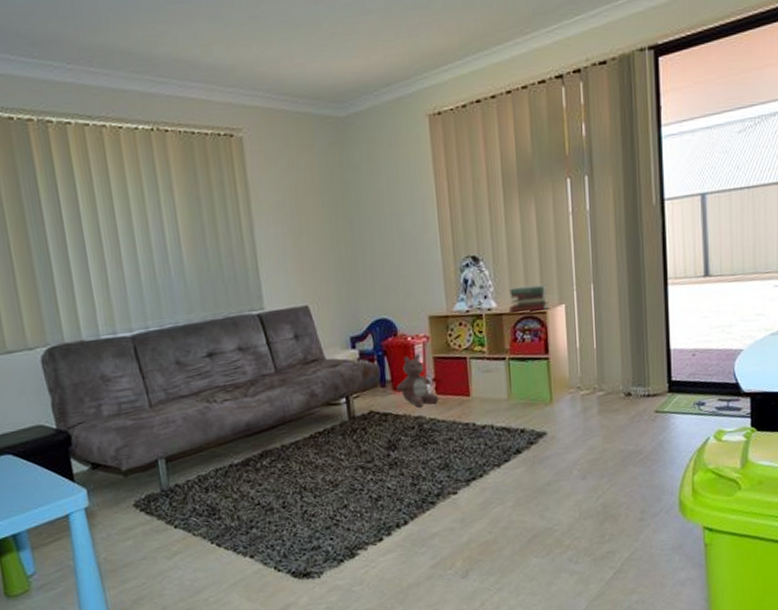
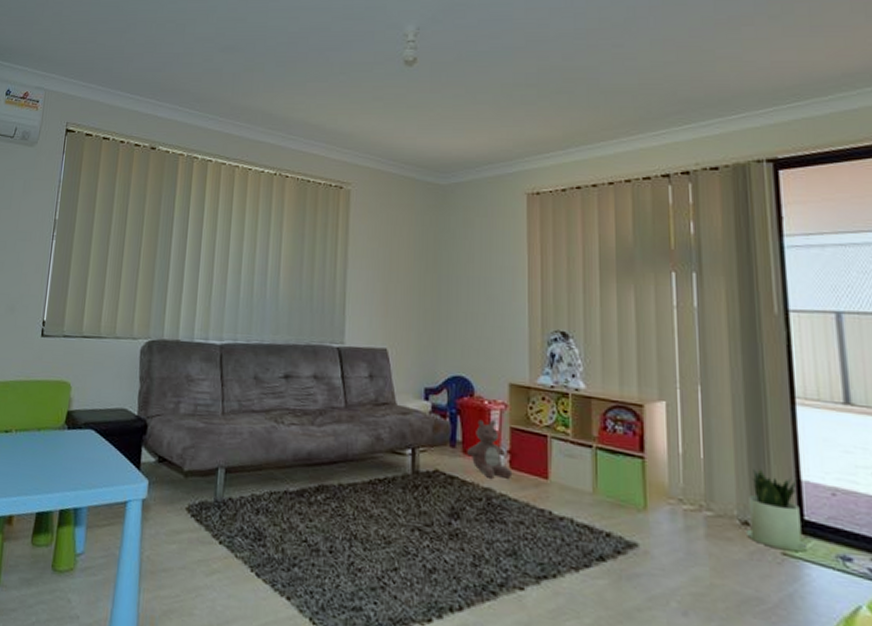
books: present [509,284,550,313] -> none [600,371,648,404]
planter: none [628,346,674,410] -> present [745,469,808,553]

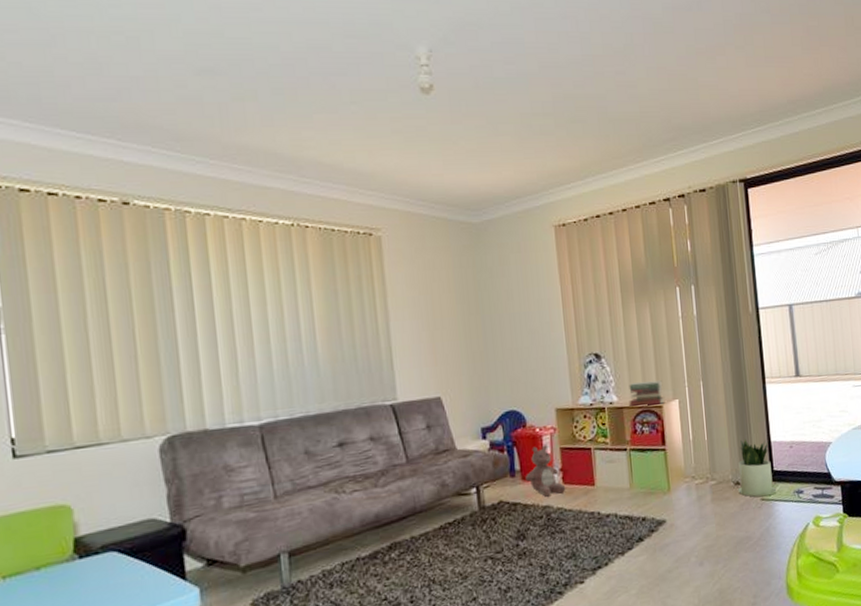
books: none [600,371,648,404] -> present [629,380,666,407]

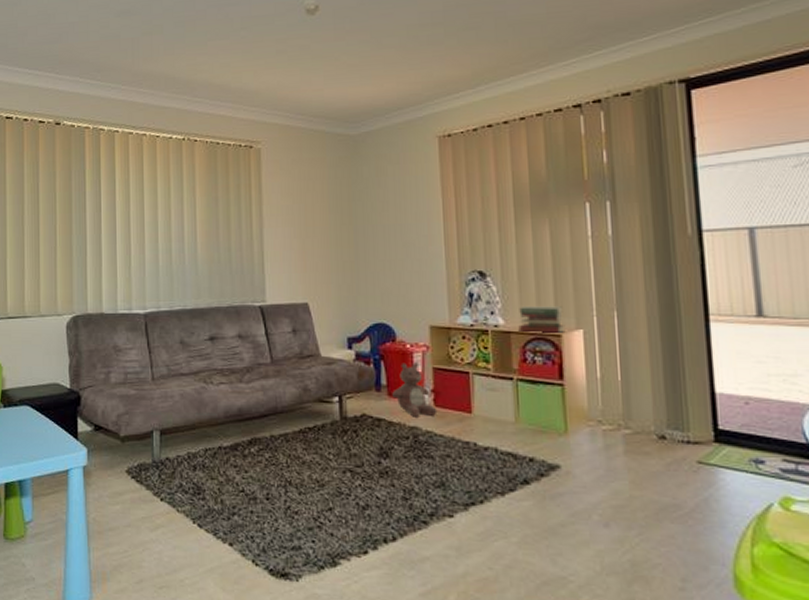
planter: present [737,439,777,498] -> none [662,385,723,460]

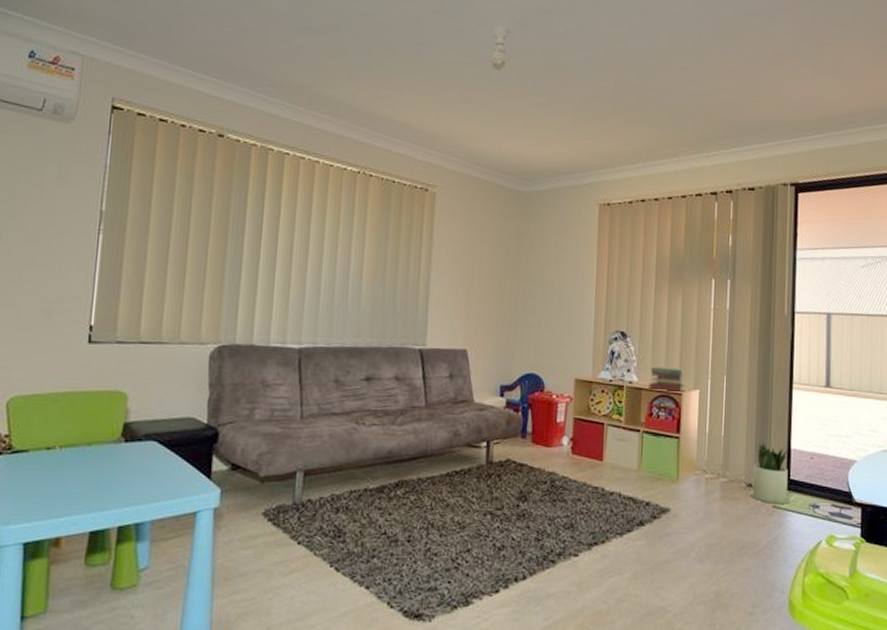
stuffed animal: present [392,362,438,417] -> none [536,412,574,463]
planter: none [662,385,723,460] -> present [748,441,791,504]

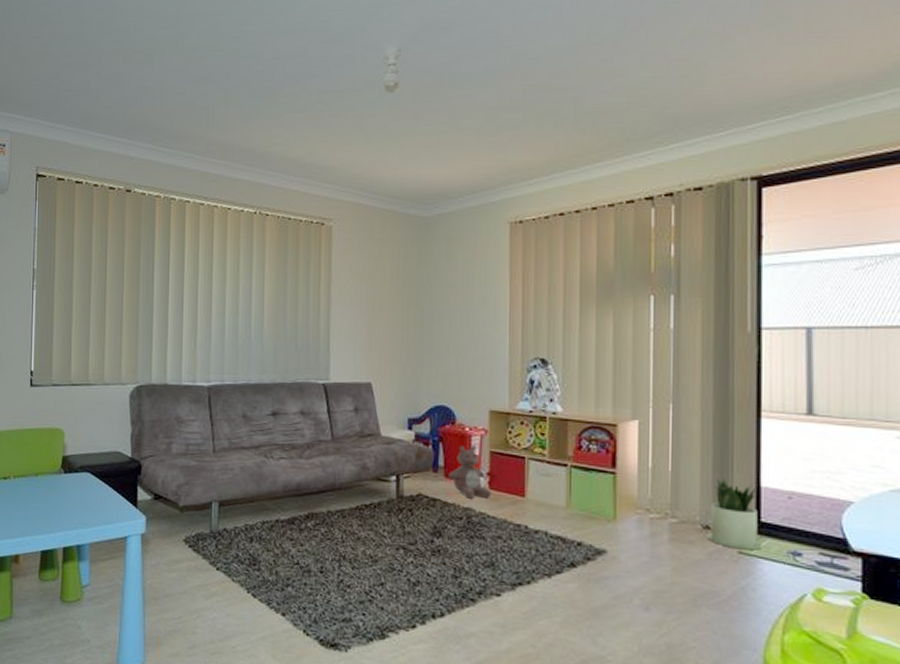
stuffed animal: none [536,412,574,463] -> present [449,445,492,499]
books: present [648,365,686,393] -> none [576,394,622,424]

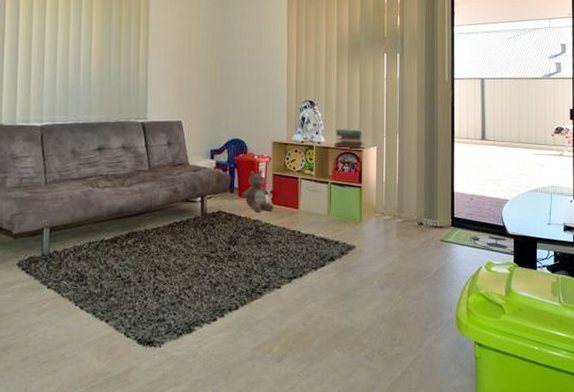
books: none [576,394,622,424] -> present [334,128,365,150]
planter: present [705,478,763,551] -> none [420,187,455,238]

